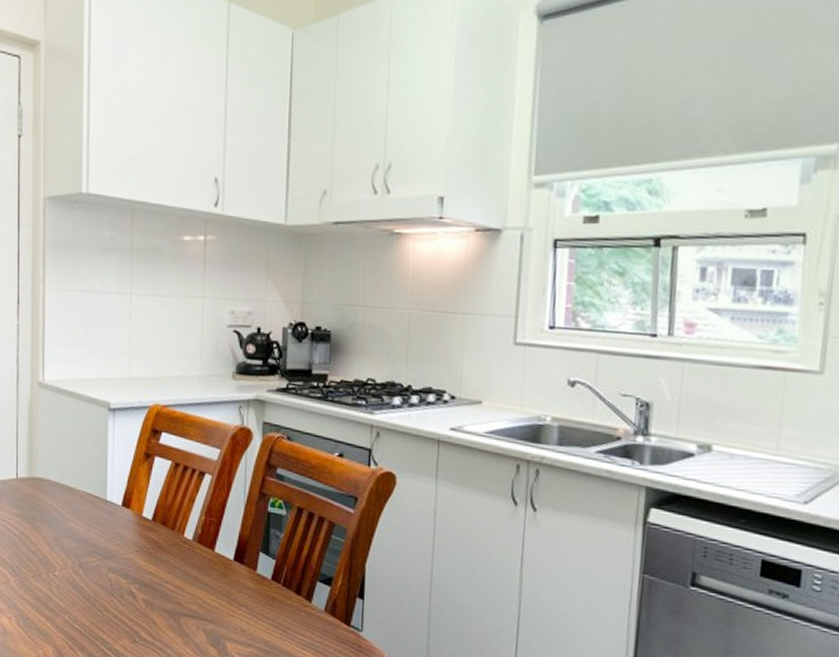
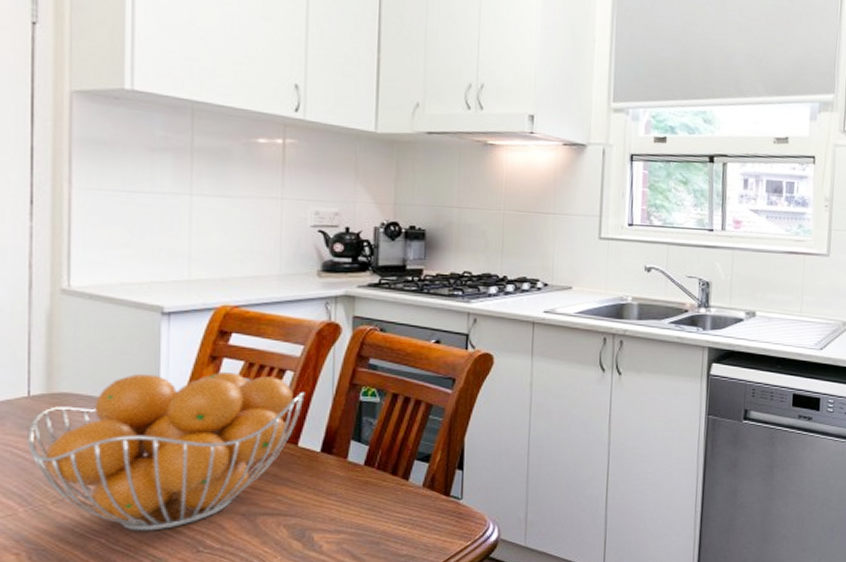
fruit basket: none [16,466,221,616] -> present [28,371,305,532]

